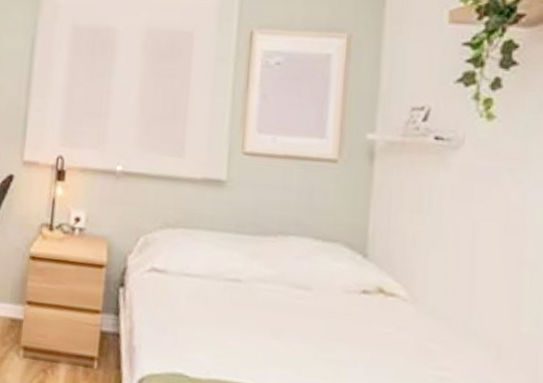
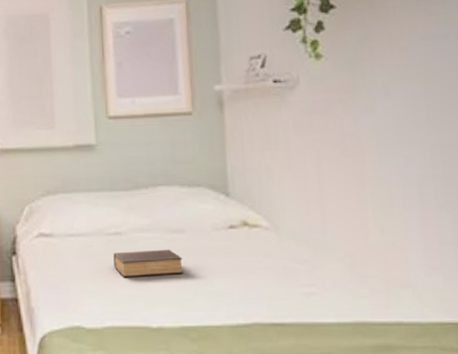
book: none [228,300,305,336] -> present [113,249,183,278]

